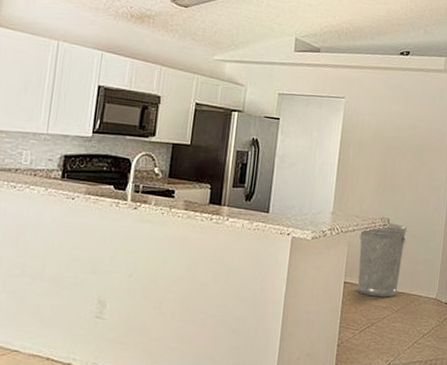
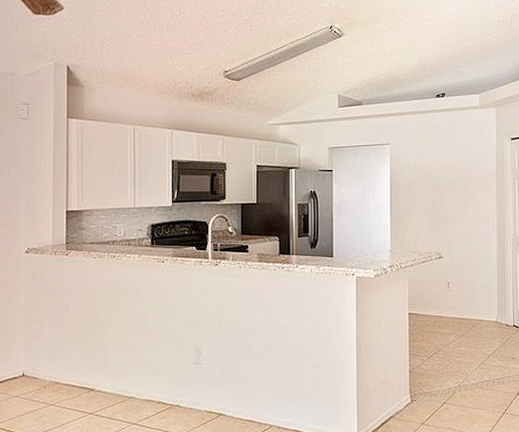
trash can: present [357,217,408,298] -> none [418,250,462,325]

